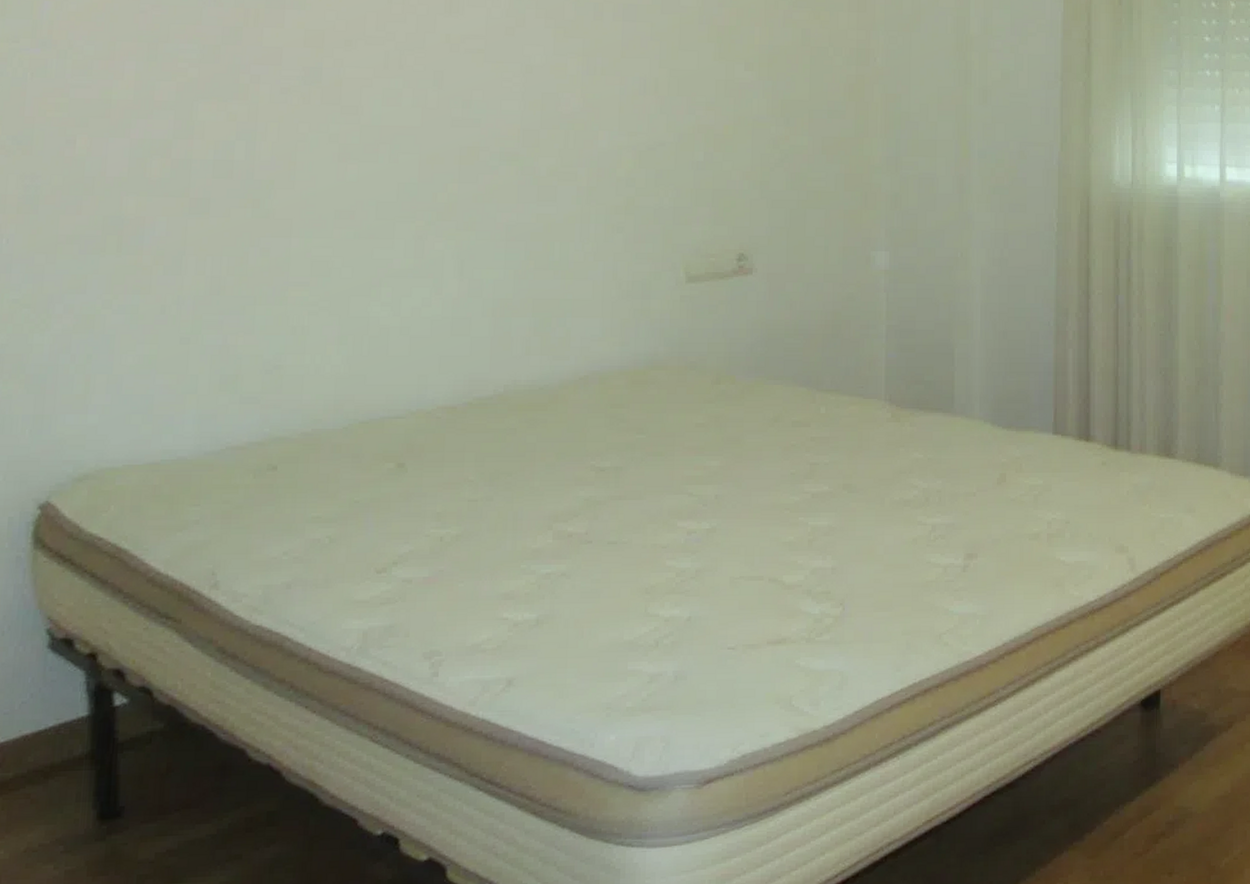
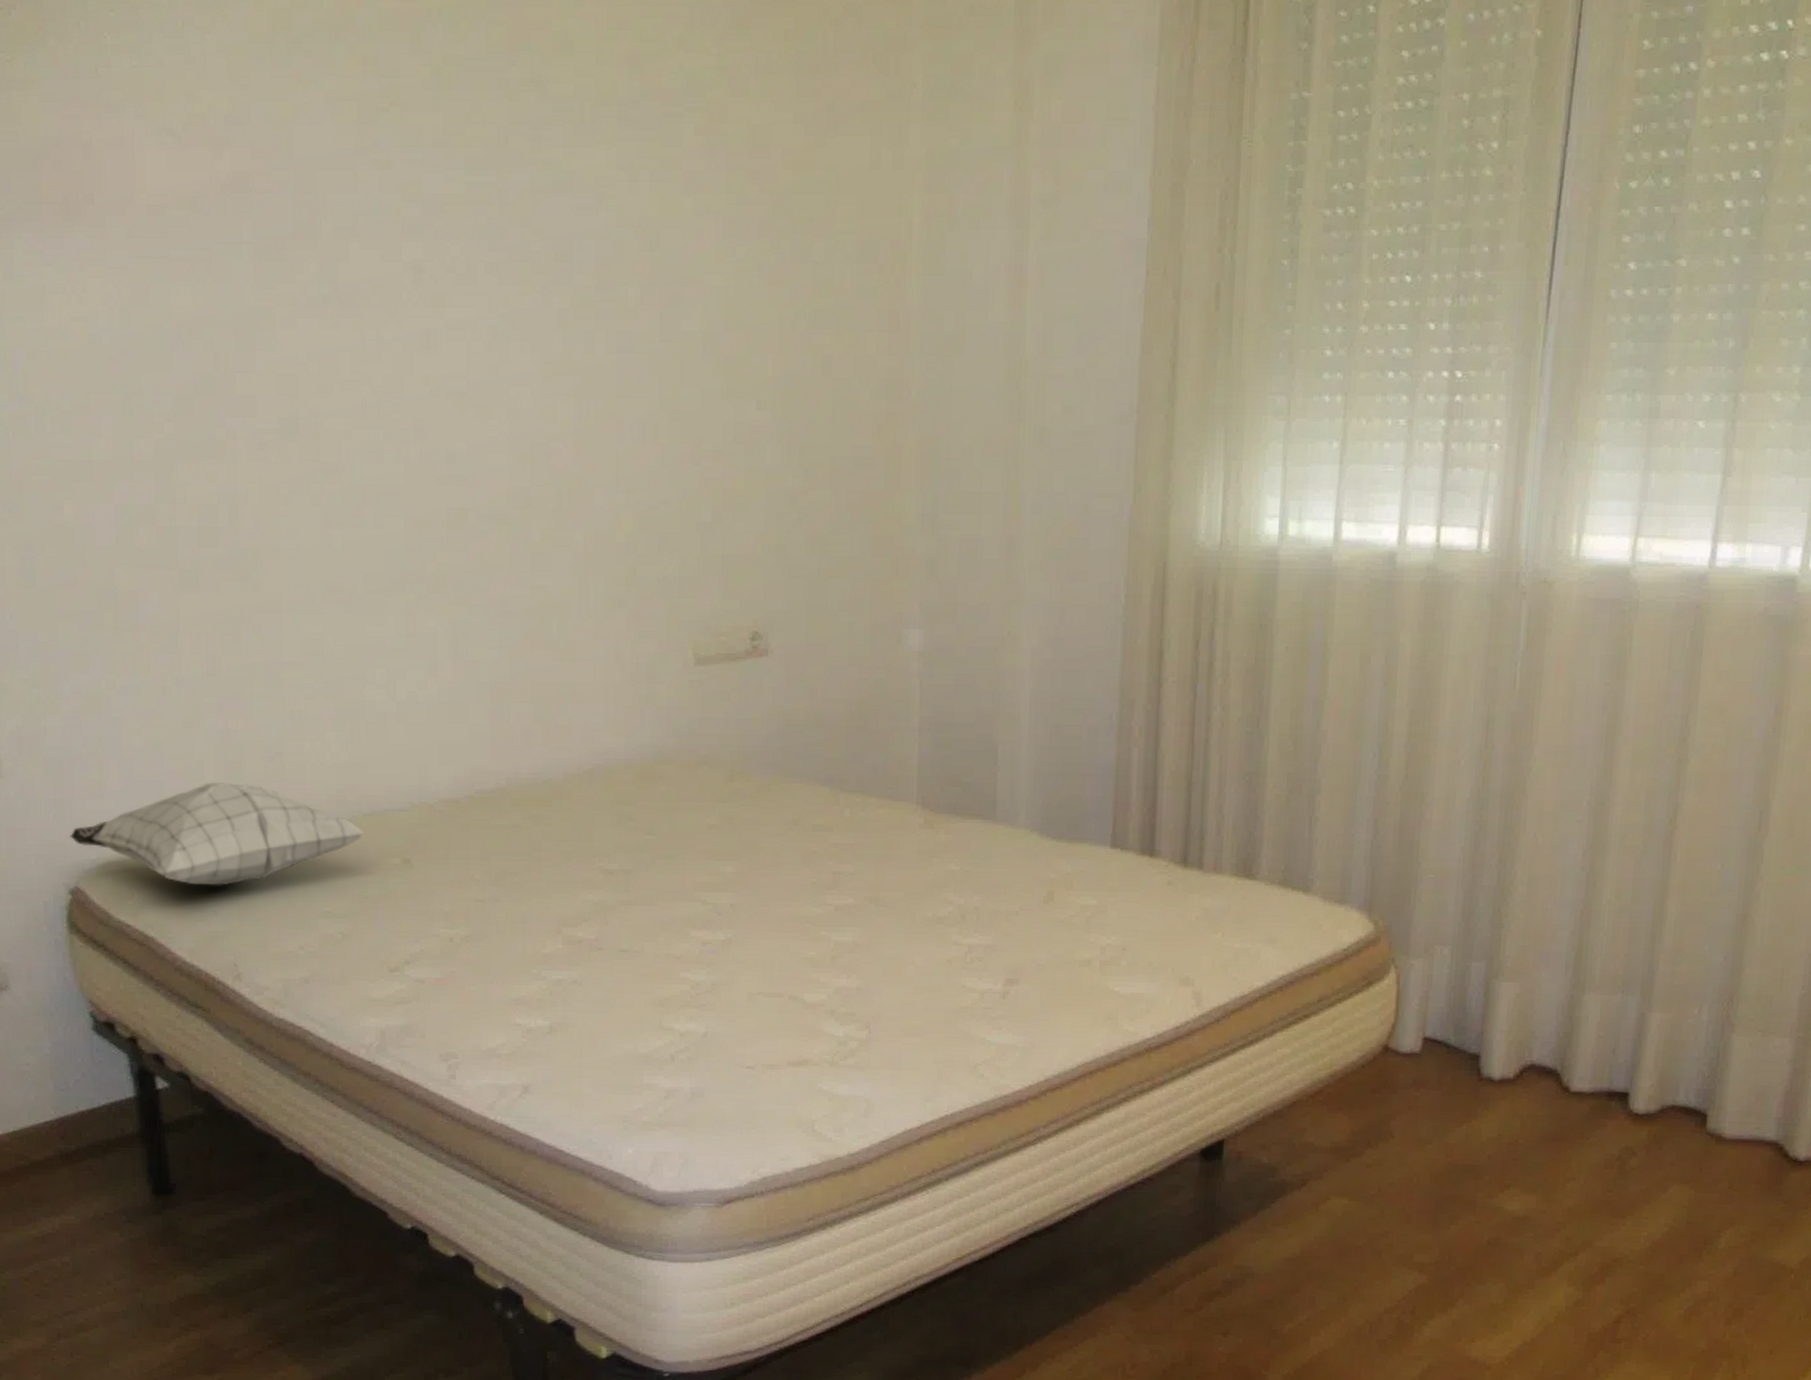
pillow: none [45,395,362,496] -> present [69,782,366,886]

